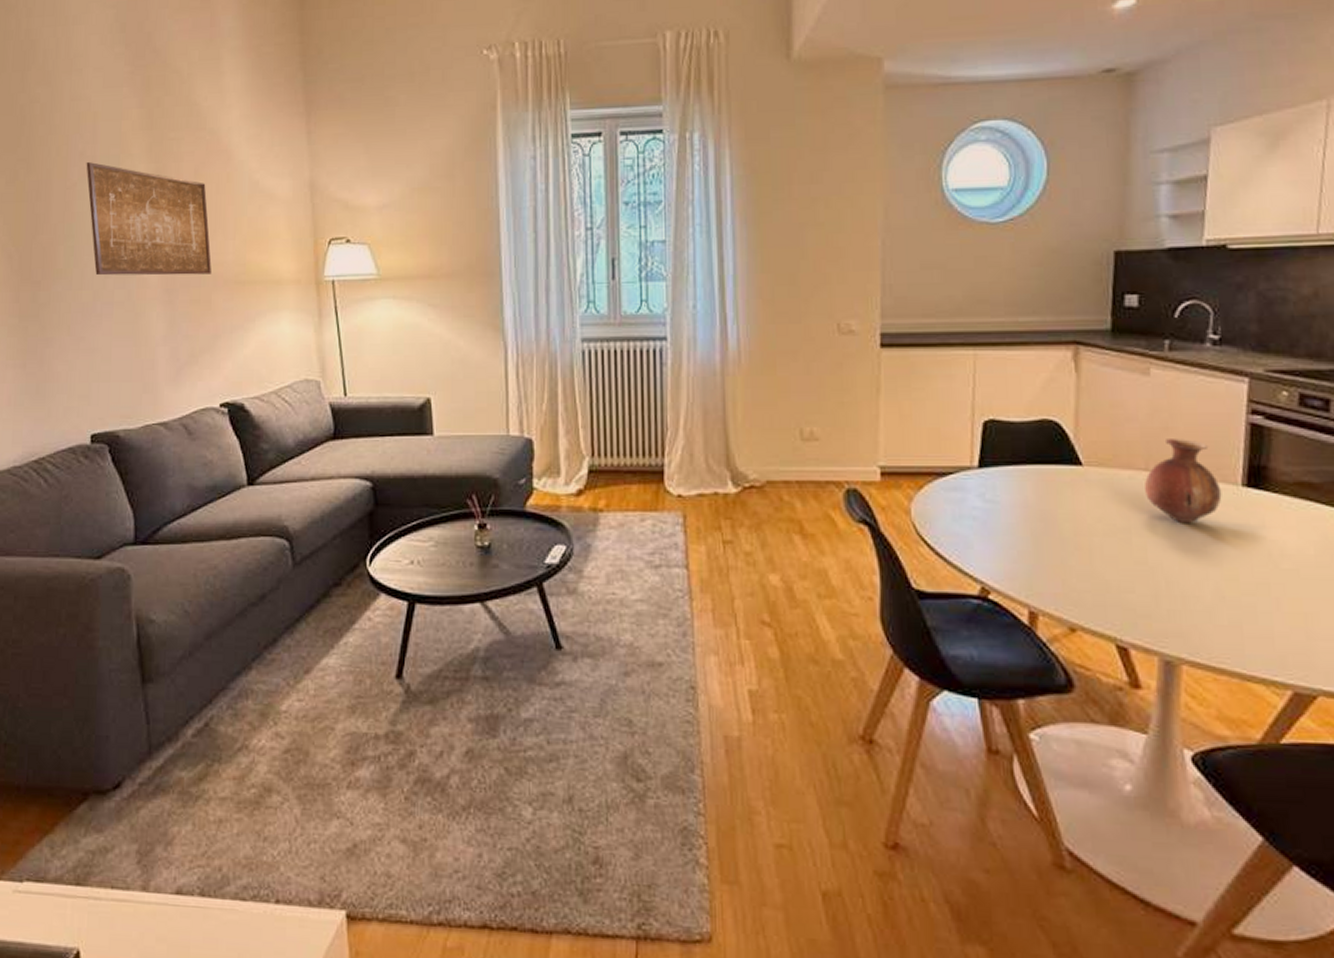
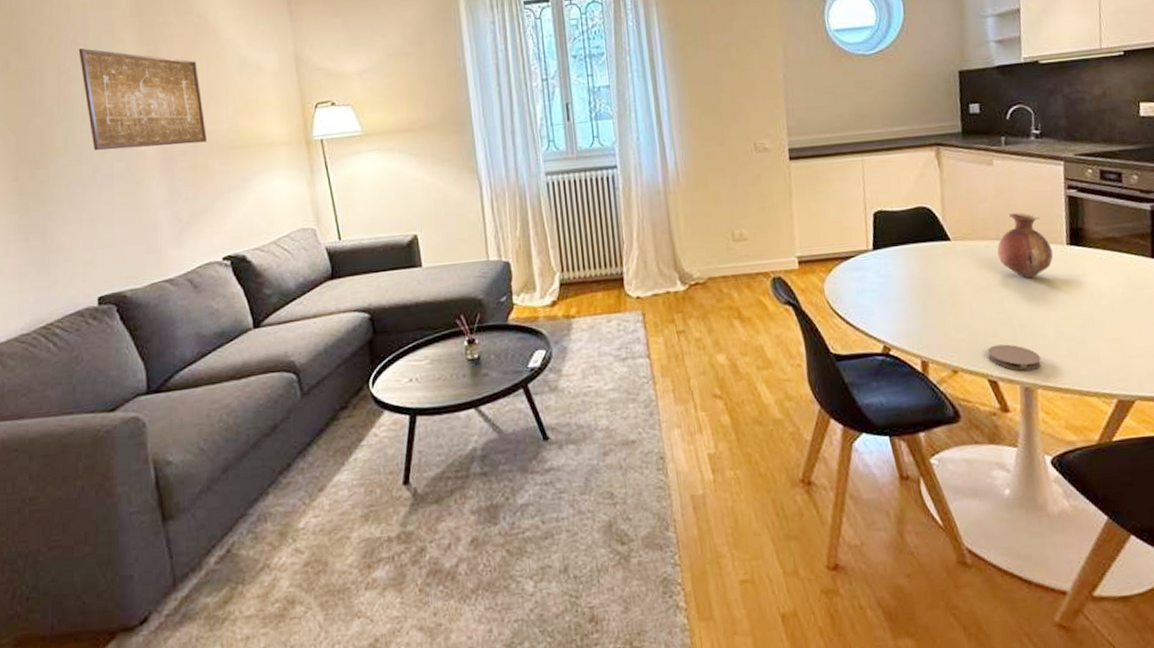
coaster: none [1118,603,1192,640] -> present [988,344,1042,371]

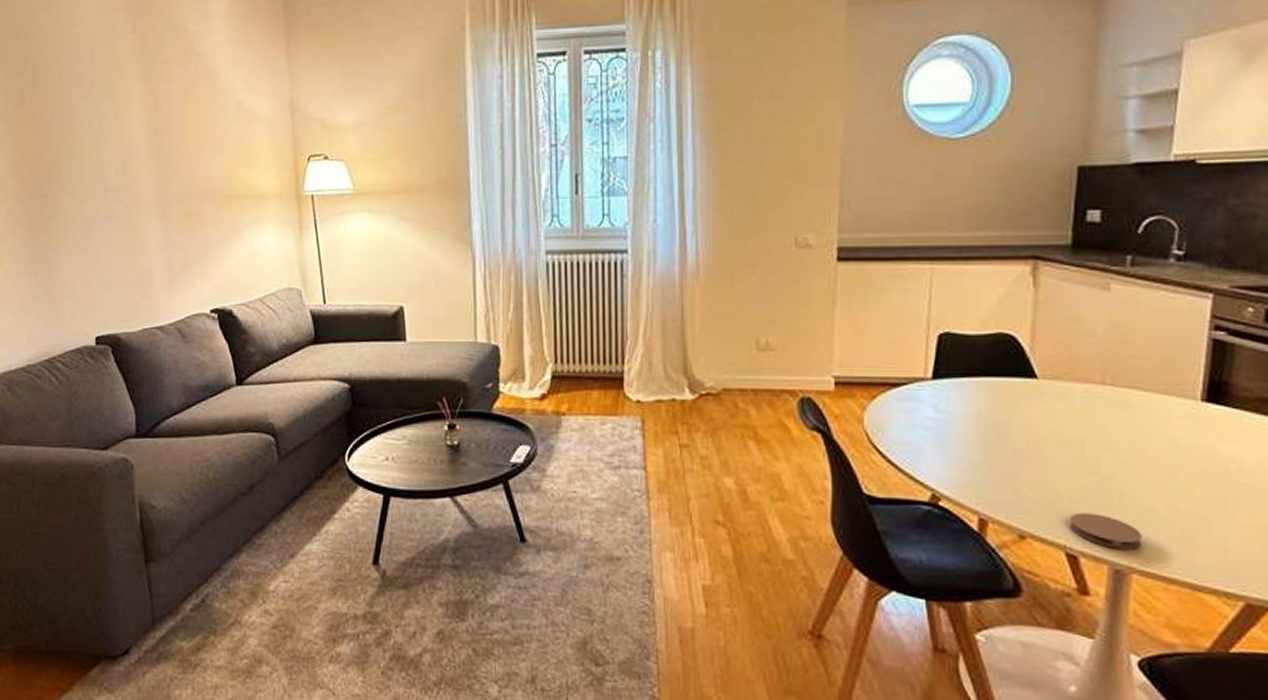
wall art: present [78,48,207,151] -> none [85,84,201,191]
vase: present [997,212,1054,279] -> none [1101,353,1180,438]

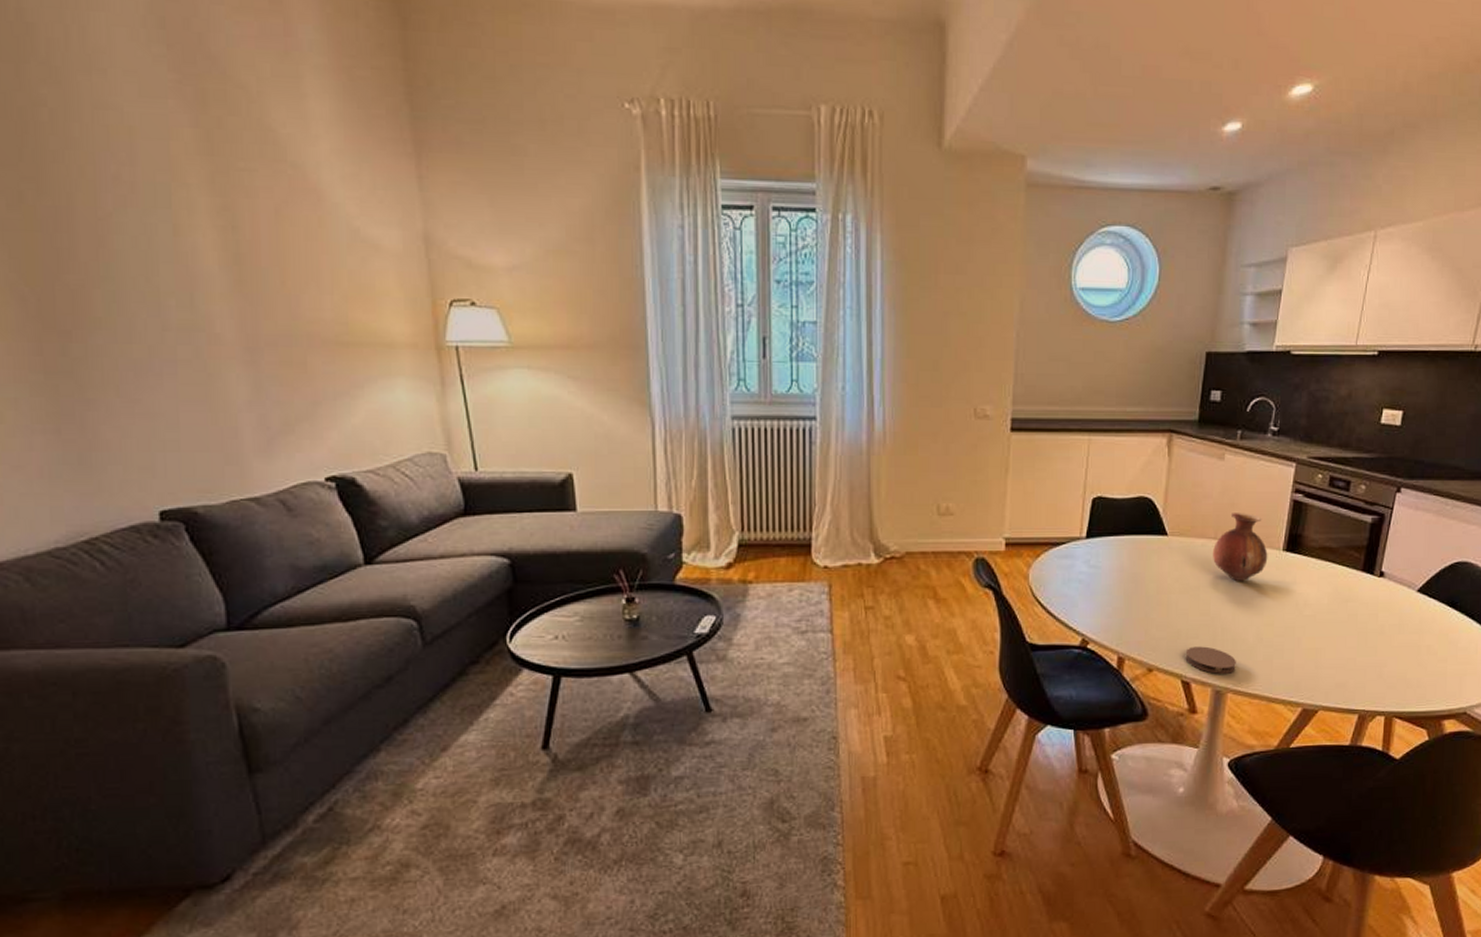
vase: none [1101,353,1180,438] -> present [1213,513,1268,582]

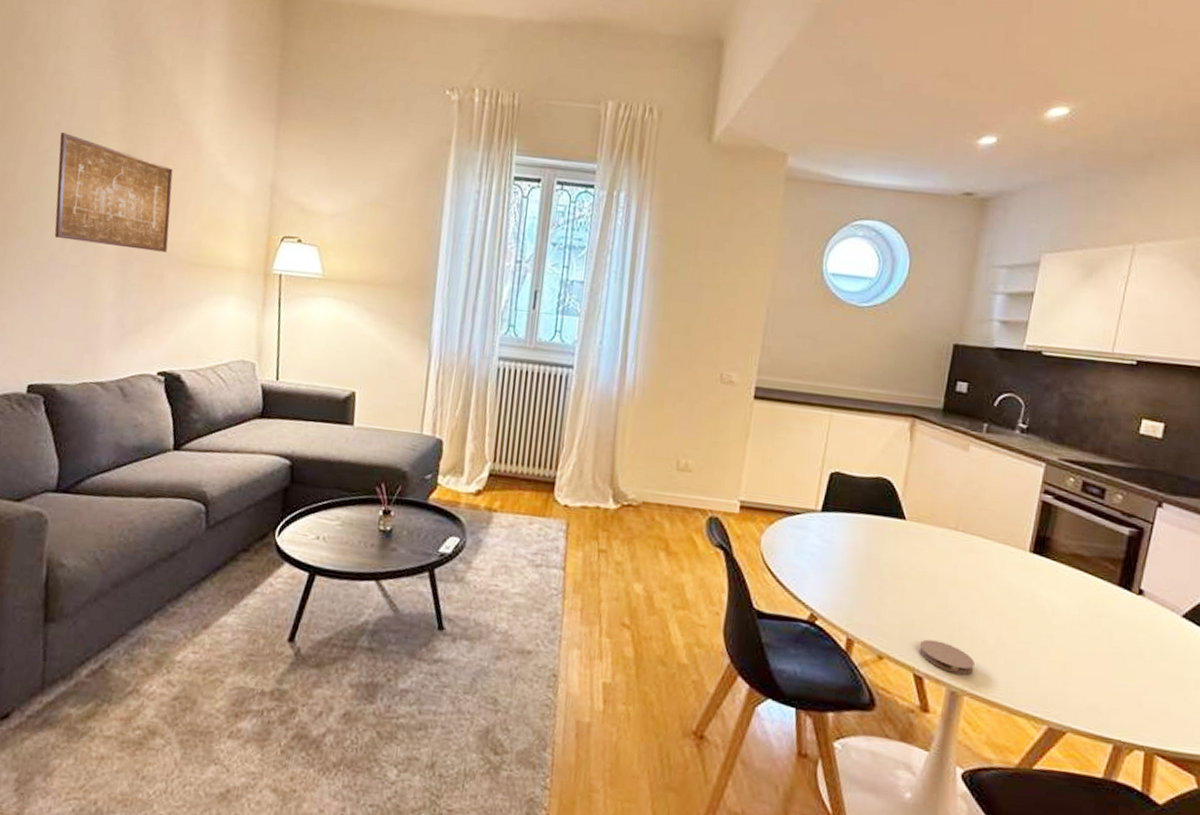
wall art: none [123,189,305,333] -> present [54,132,173,253]
vase: present [1213,513,1268,582] -> none [953,506,1013,579]

